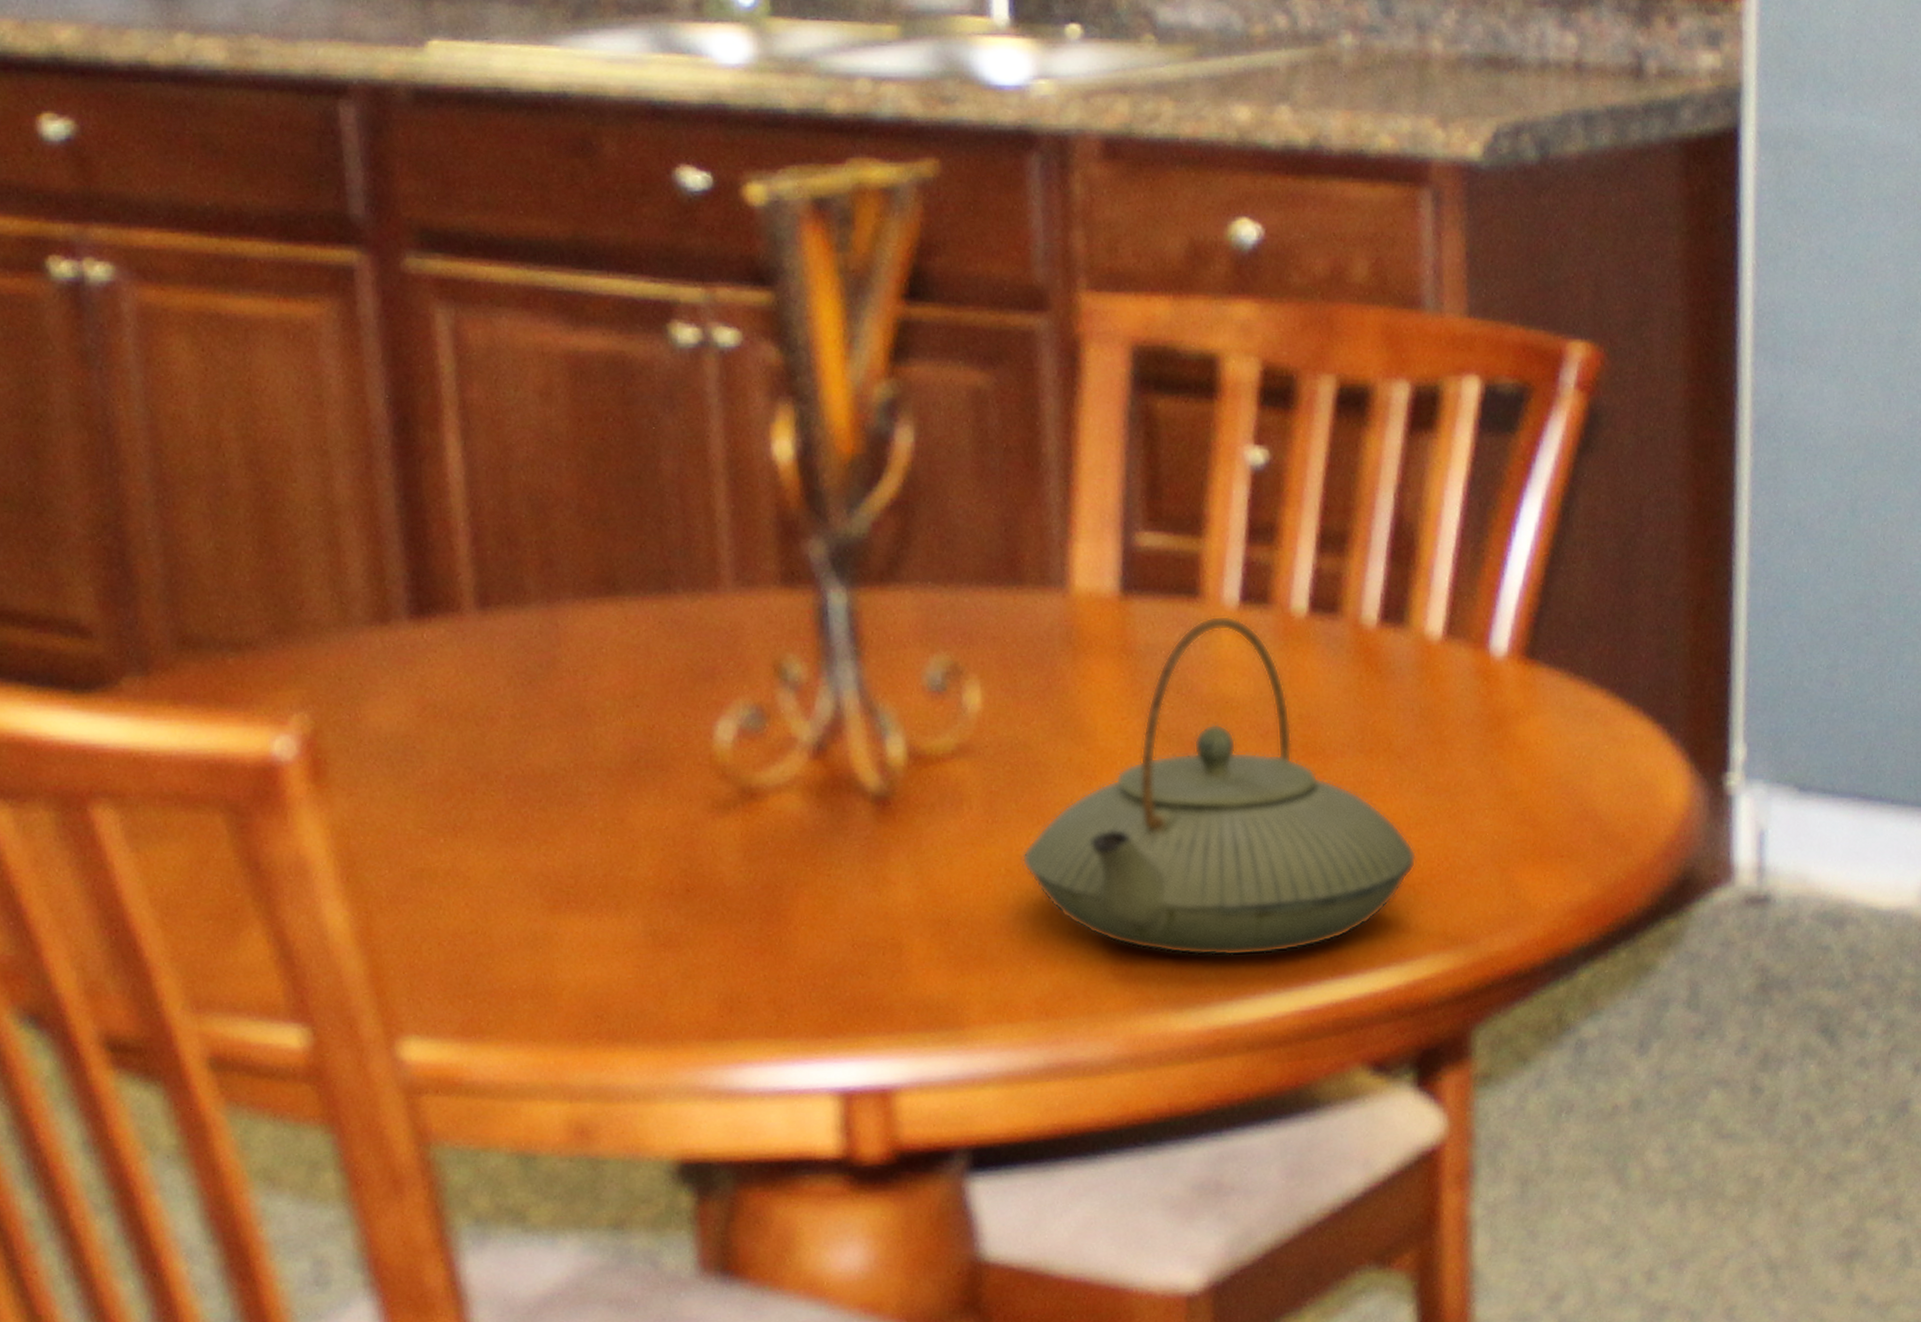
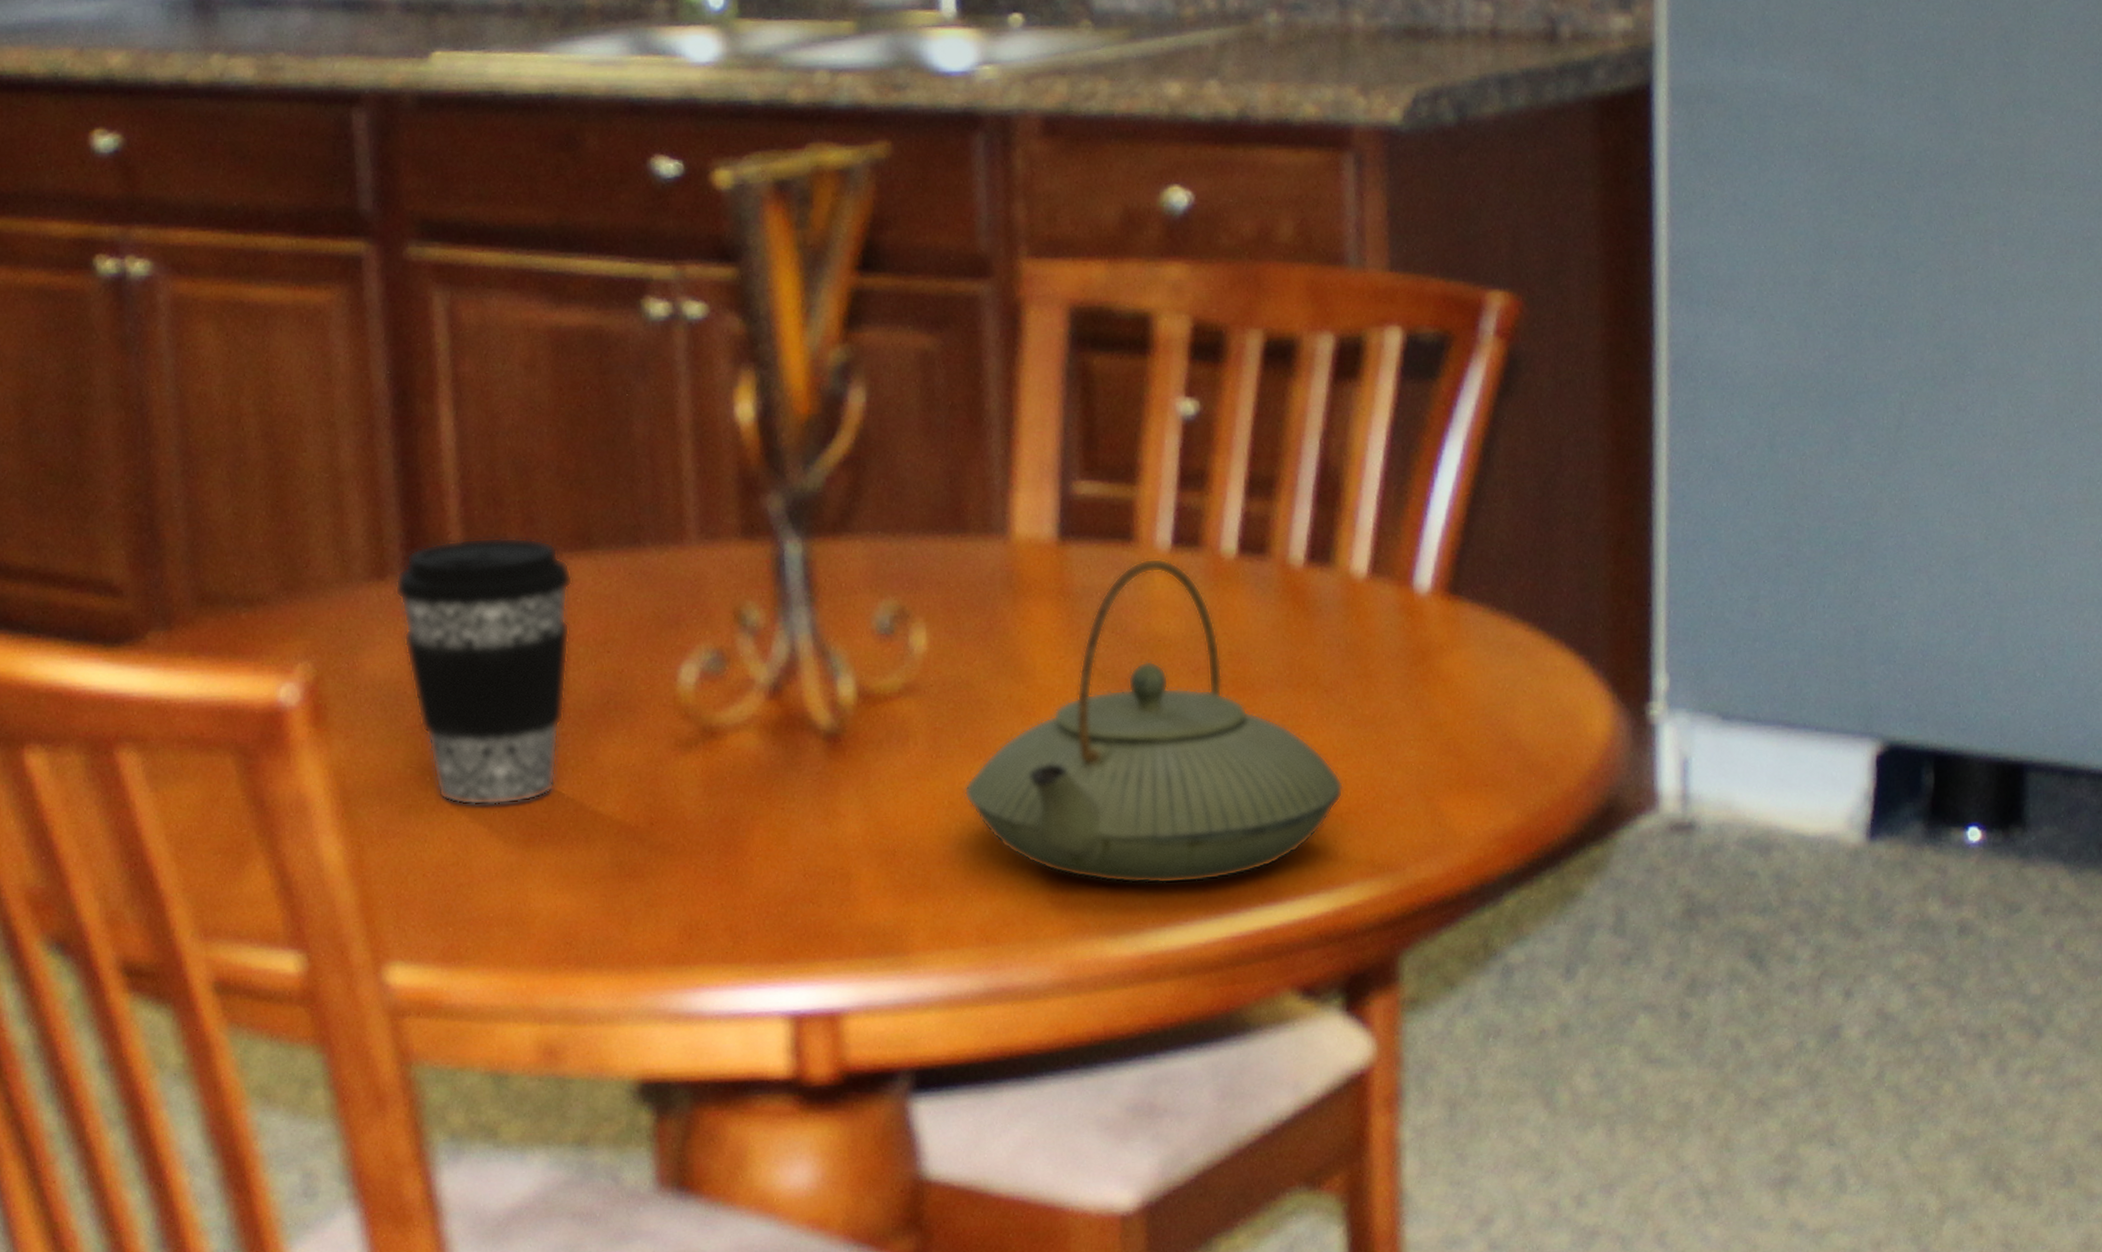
coffee cup: none [399,579,598,871] -> present [394,536,573,807]

